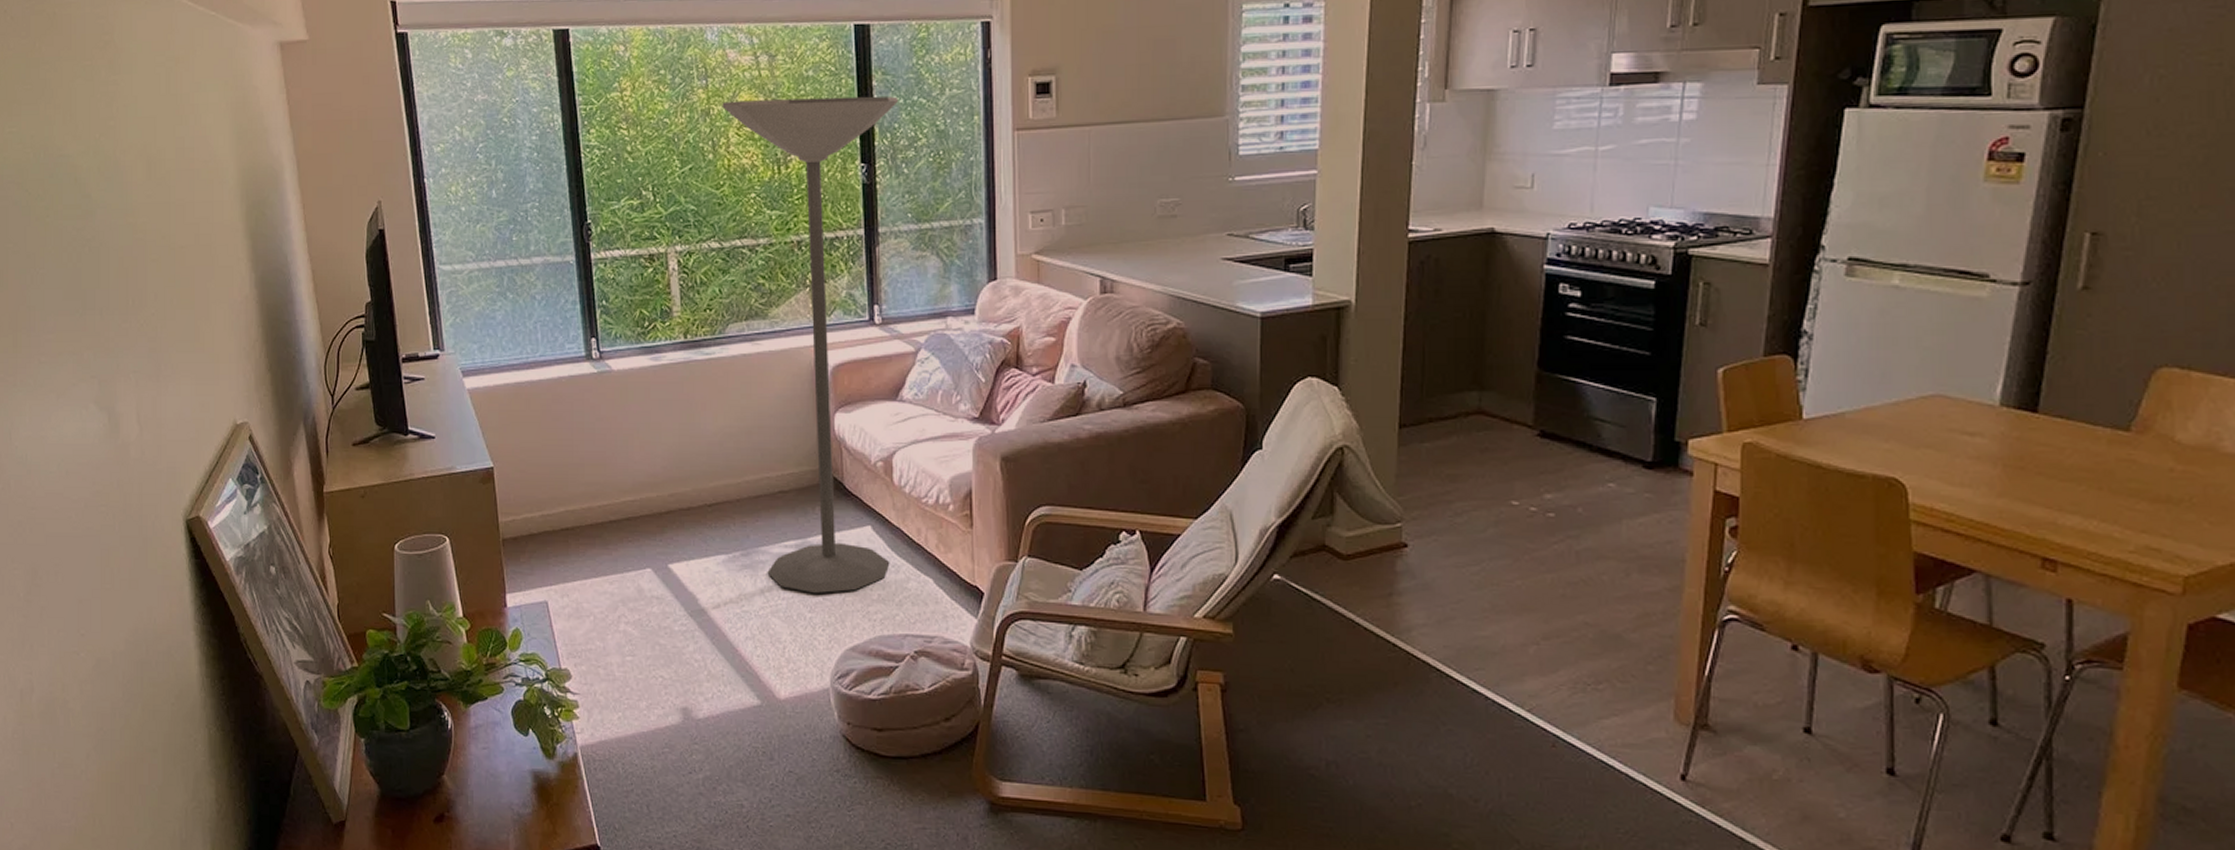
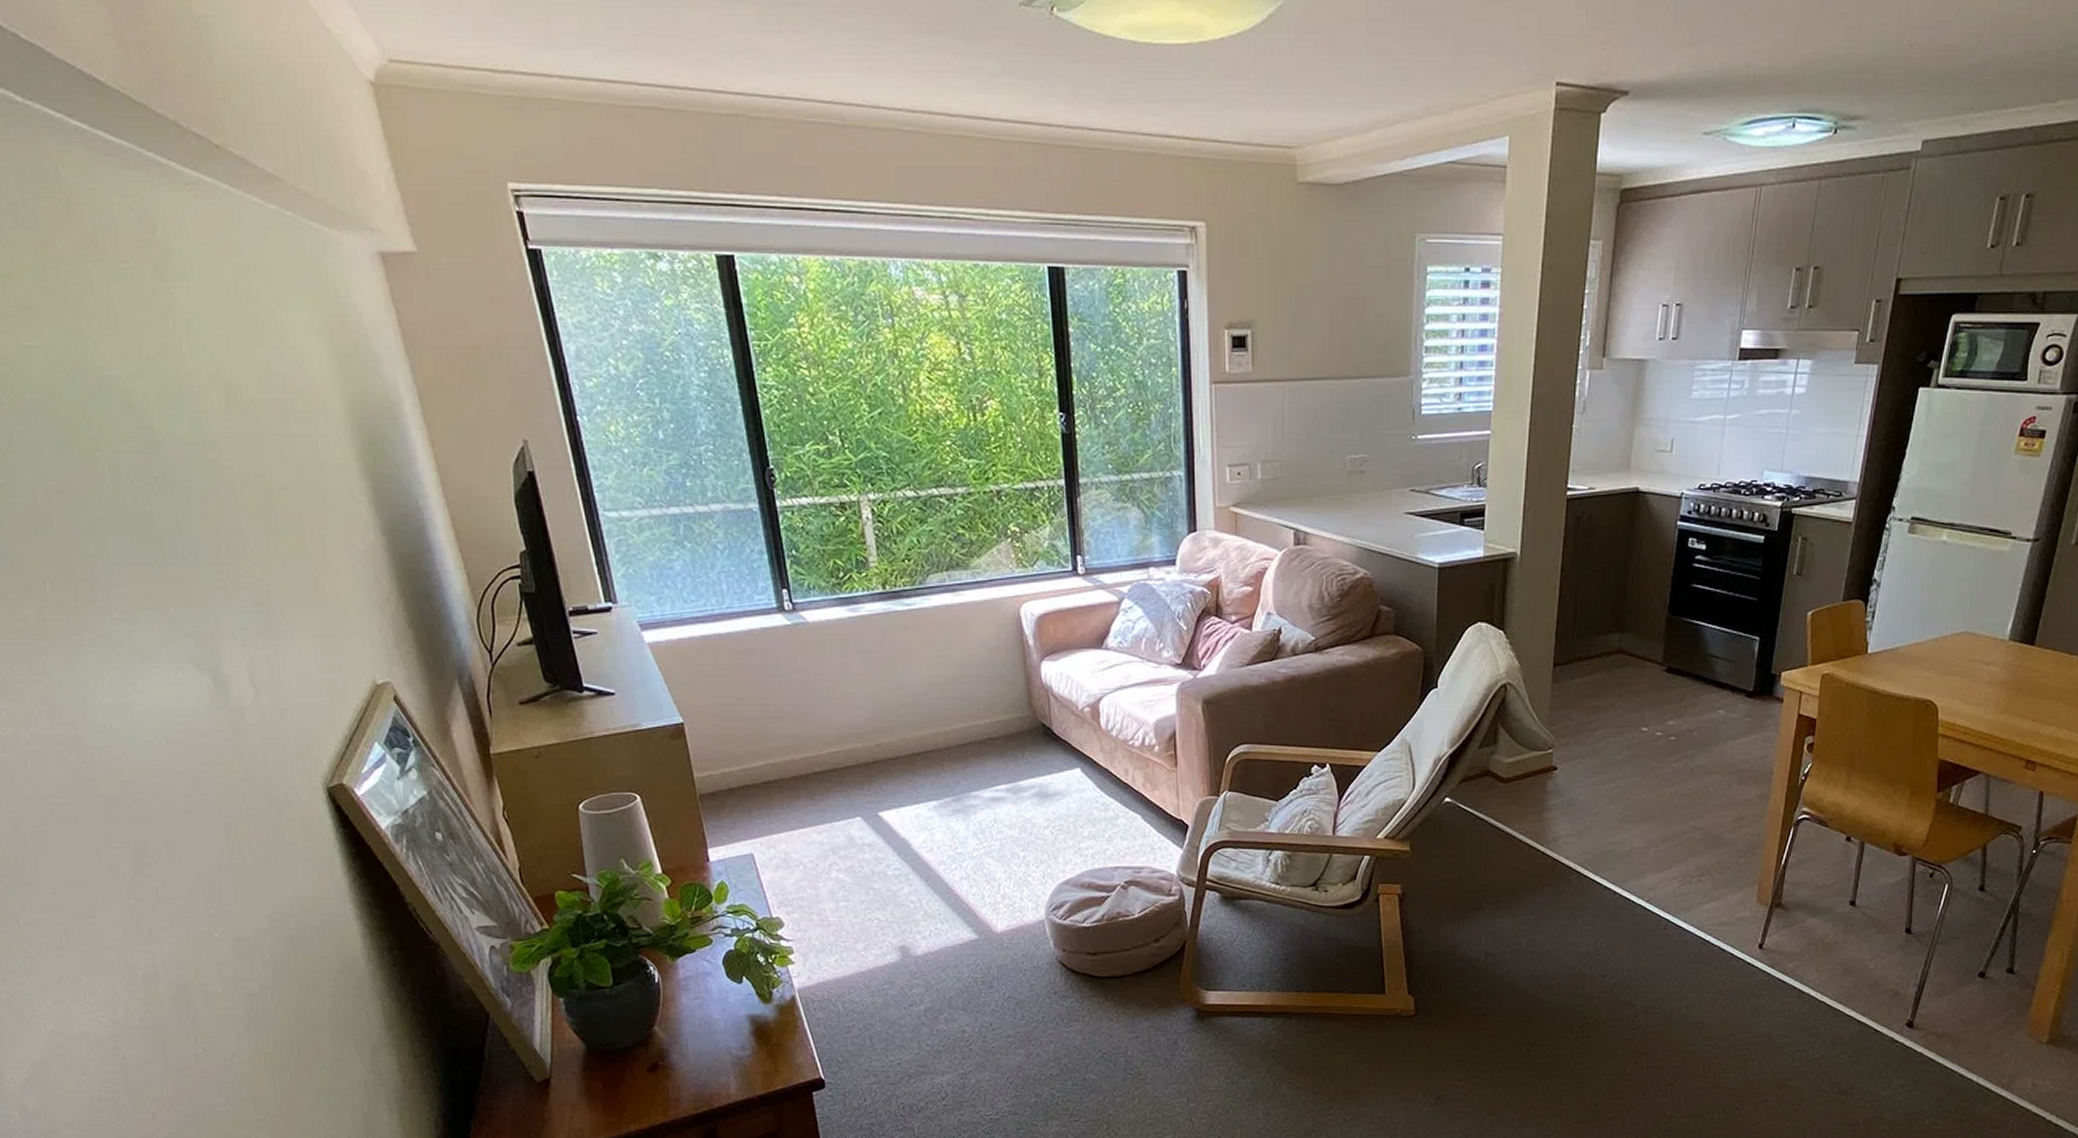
floor lamp: present [722,96,898,593] -> none [910,343,1100,833]

